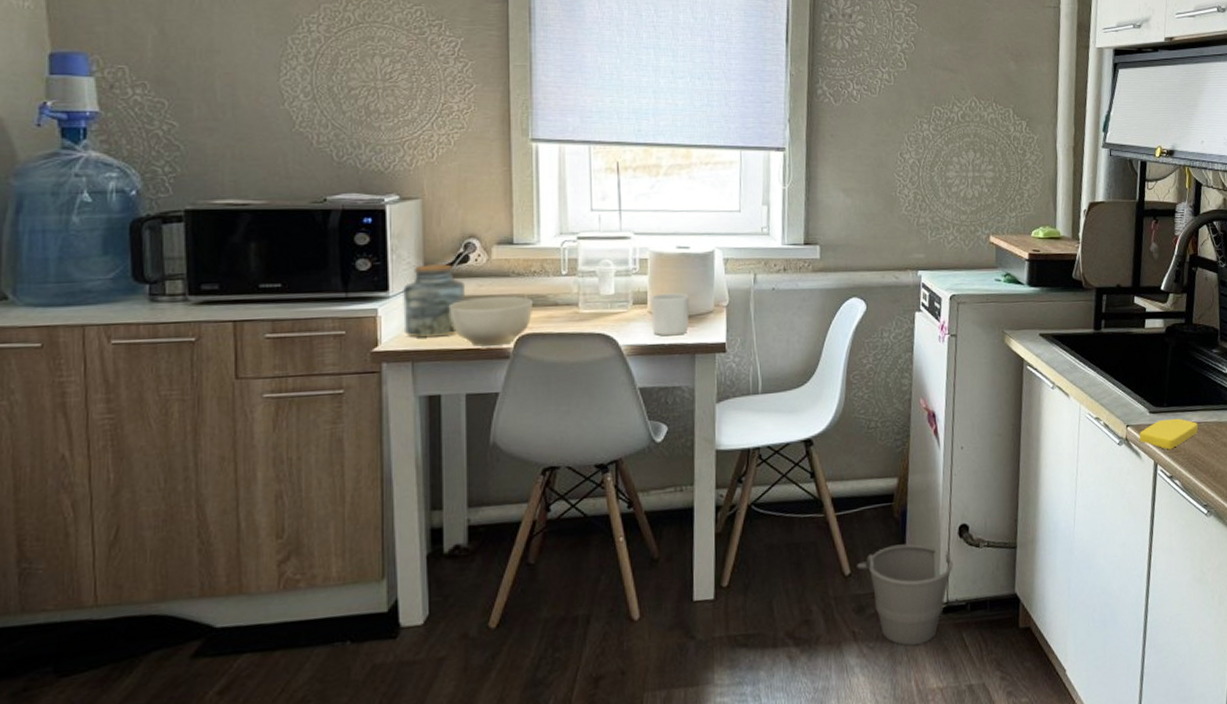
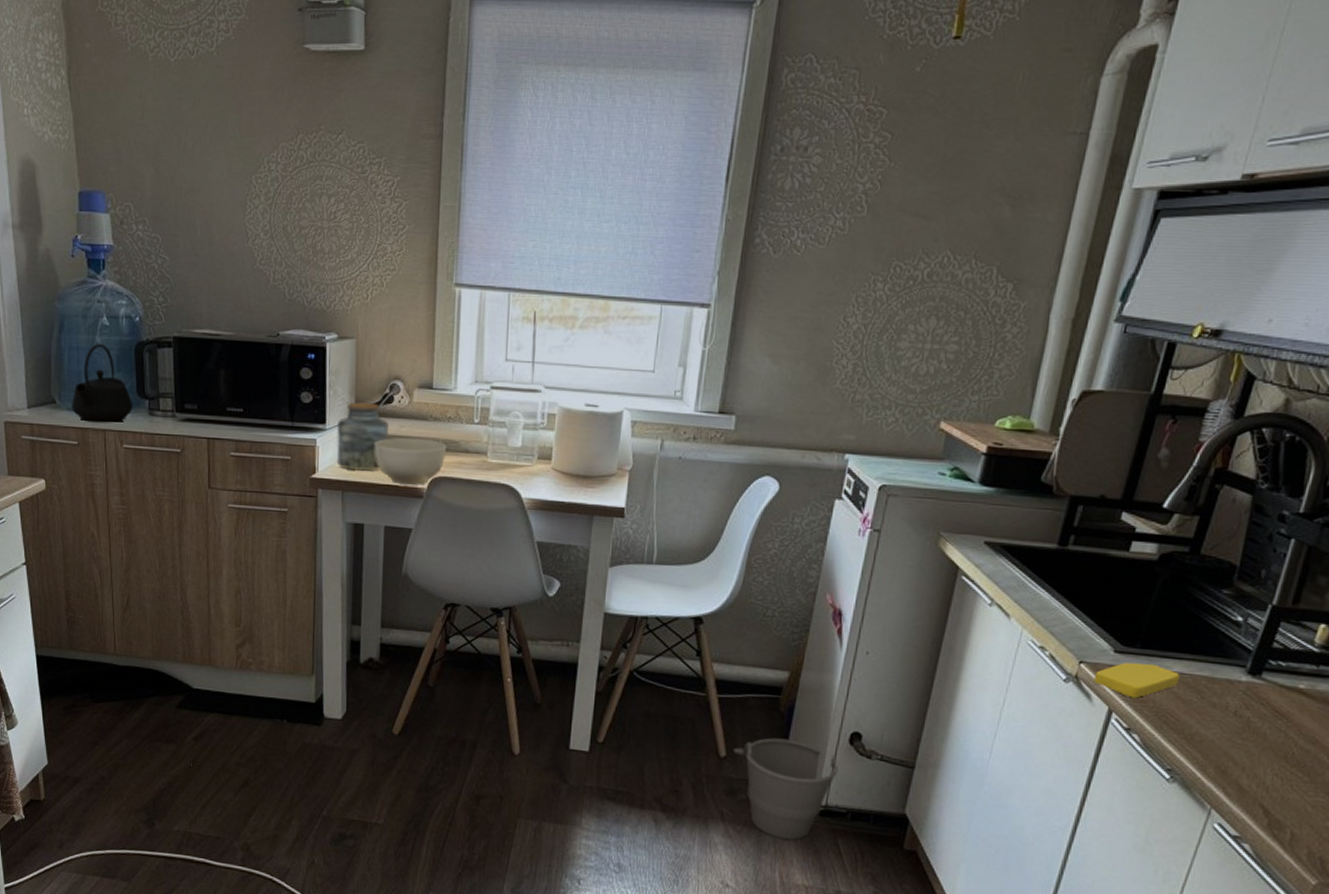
kettle: none [33,224,126,320] -> present [72,344,133,424]
mug: present [650,292,690,336] -> none [553,451,593,495]

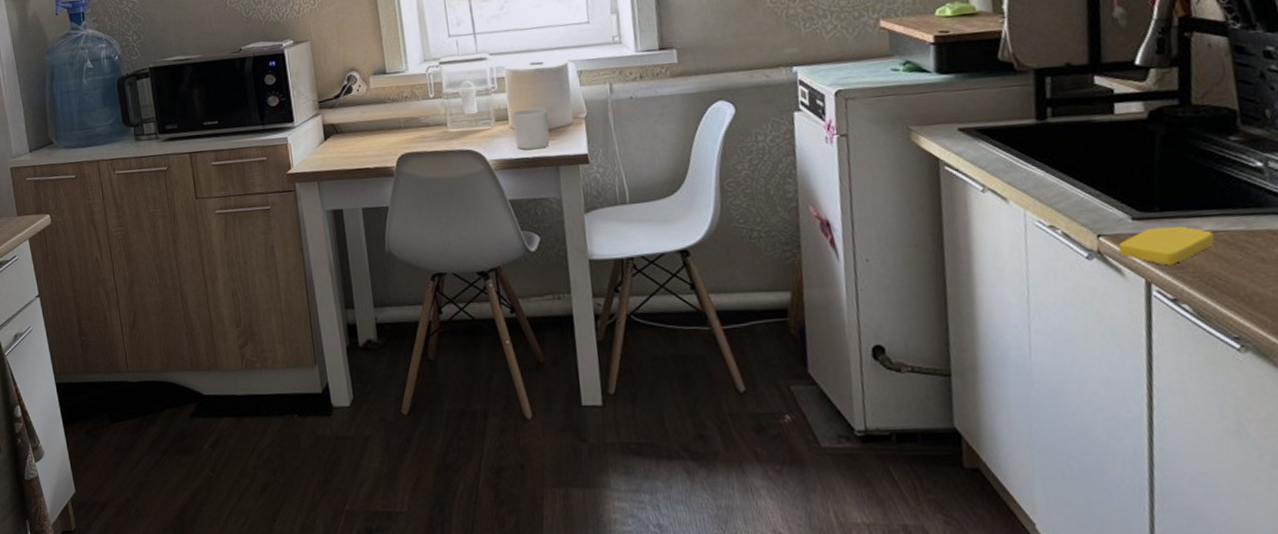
kettle: present [72,344,133,424] -> none [67,85,121,157]
jar: present [336,401,390,471] -> none [303,95,354,160]
bowl: present [374,437,447,485] -> none [340,120,409,166]
mug: none [553,451,593,495] -> present [511,107,550,150]
bucket: present [733,738,839,840] -> none [752,363,870,473]

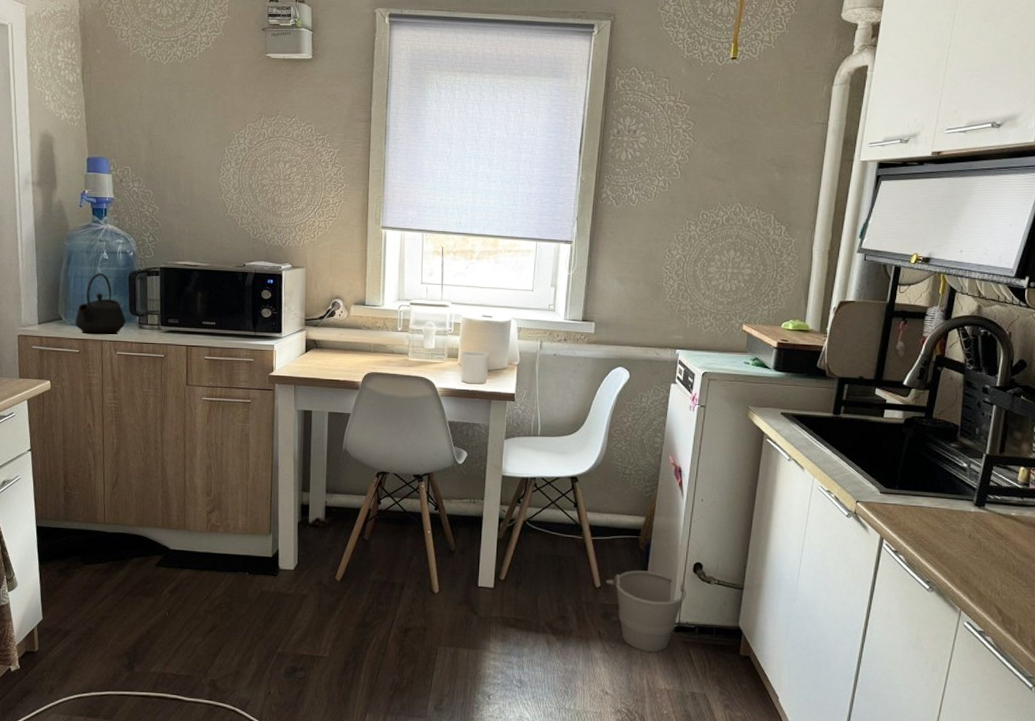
kettle: none [67,85,121,157] -> present [75,273,126,336]
bucket: none [752,363,870,473] -> present [606,570,687,652]
sponge: present [1118,225,1215,266] -> none [867,500,929,528]

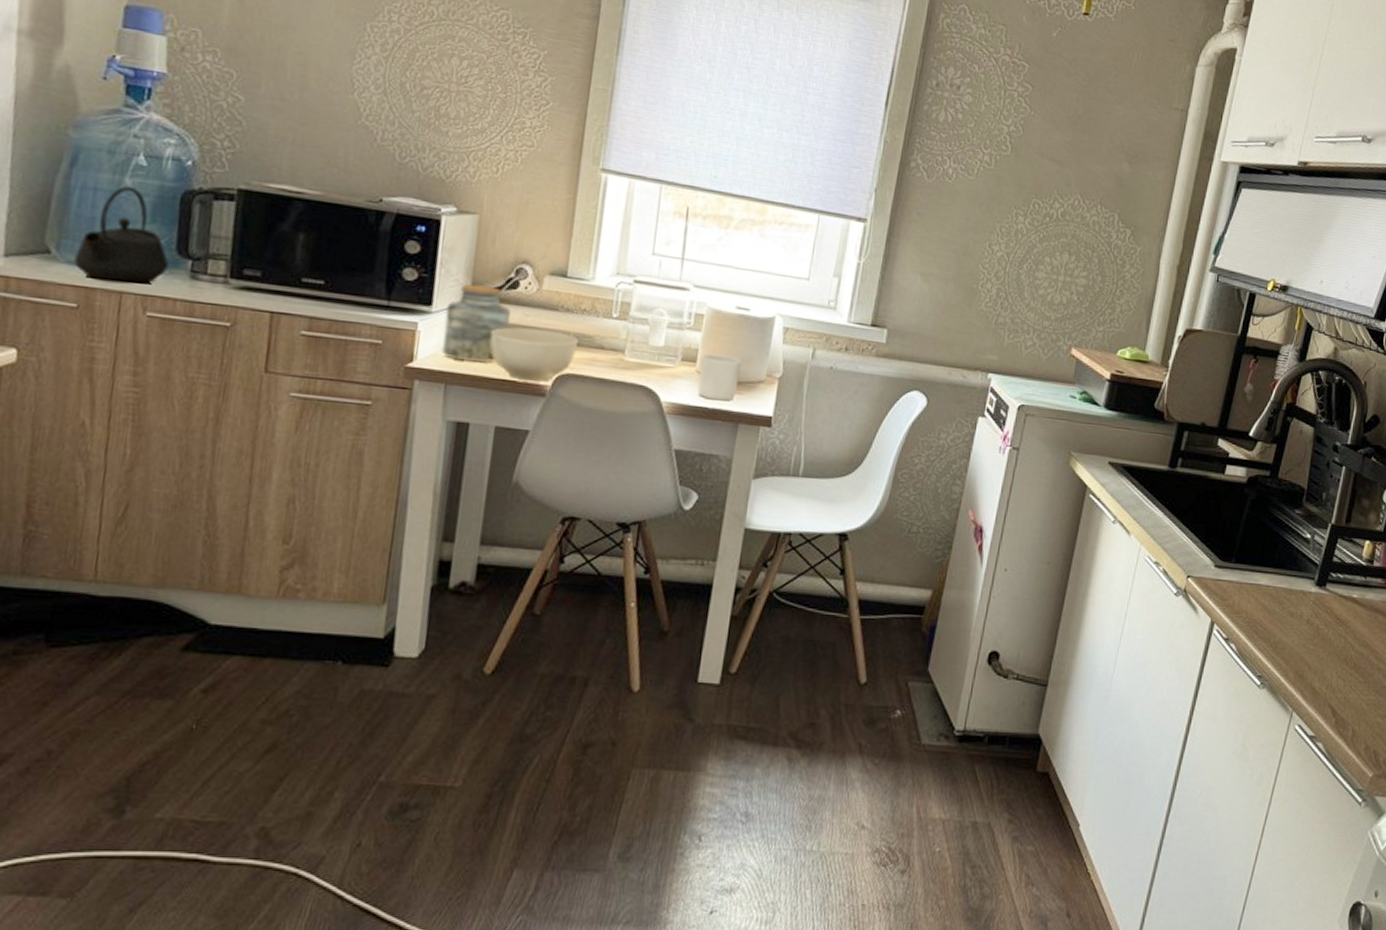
jar: none [290,315,332,369] -> present [441,284,512,362]
bowl: none [320,342,377,379] -> present [490,327,579,382]
bucket: present [606,570,687,652] -> none [874,660,977,769]

